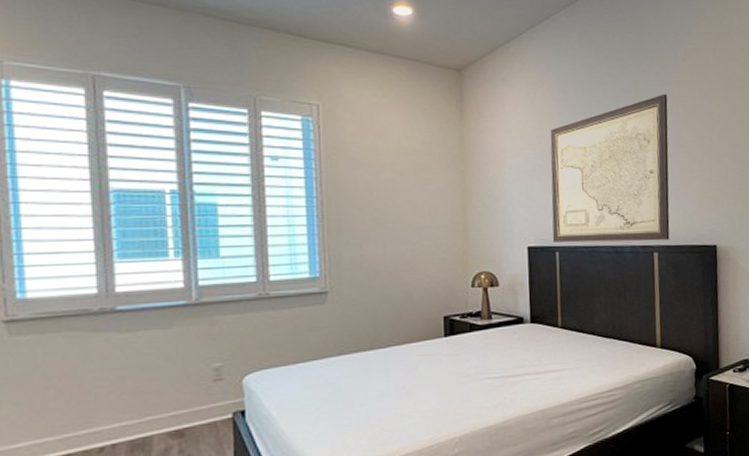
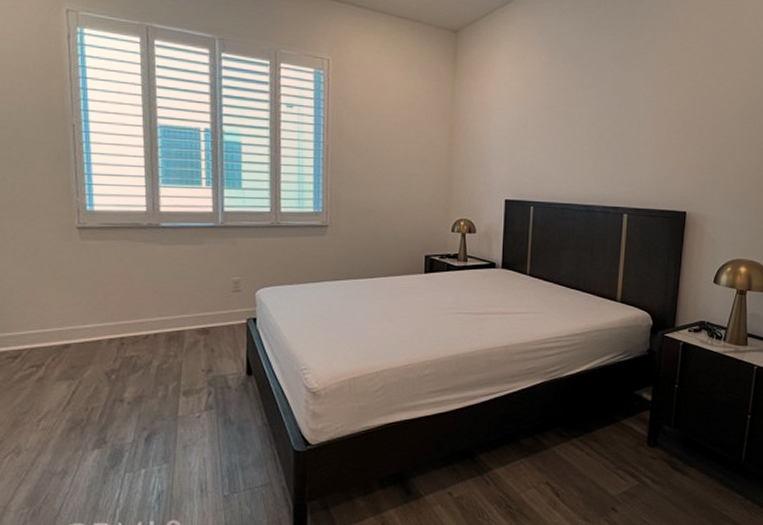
wall art: present [550,93,670,243] -> none [528,61,653,204]

